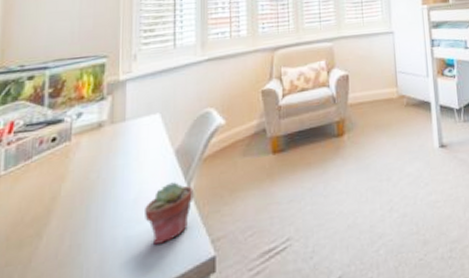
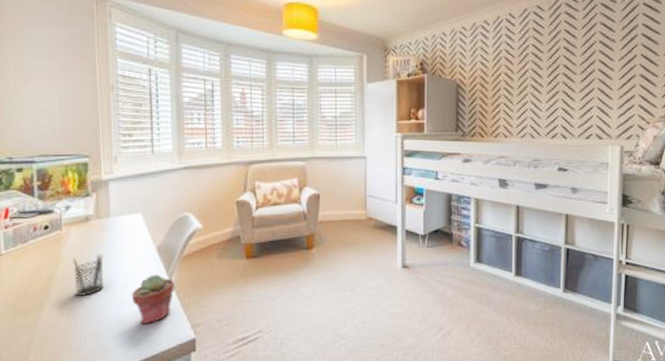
pencil holder: none [81,163,115,218] -> present [73,253,105,296]

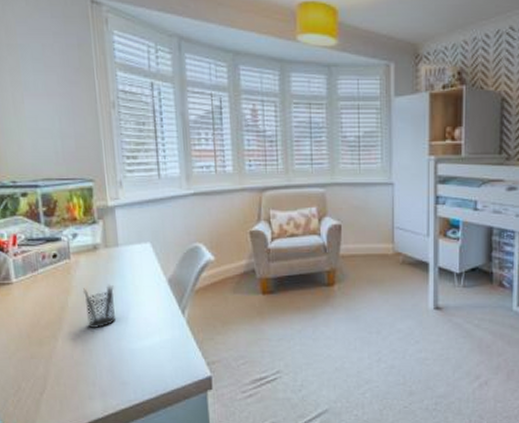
potted succulent: present [132,274,175,324] -> none [144,308,188,359]

